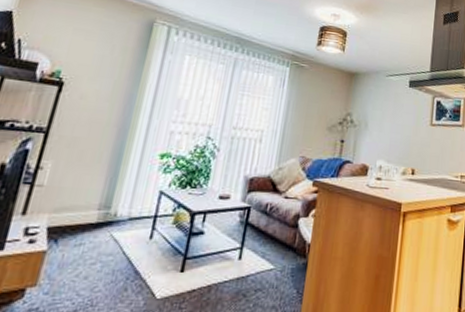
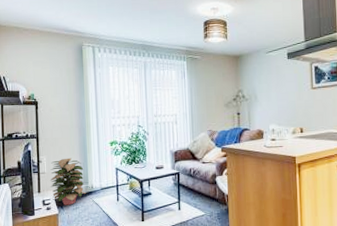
decorative plant: none [43,167,110,239] -> present [50,158,87,205]

